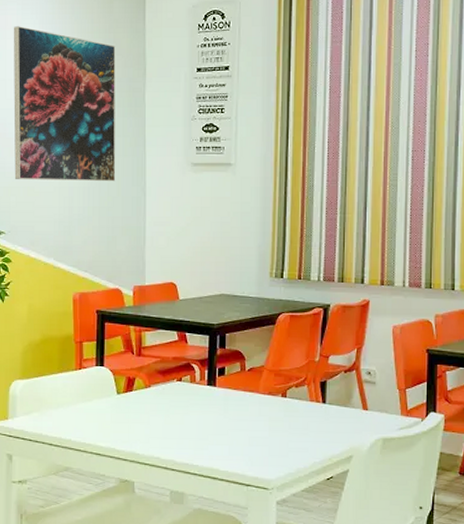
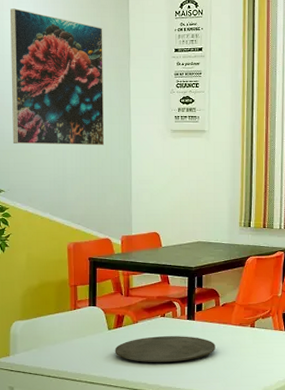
plate: none [124,403,240,434] -> present [115,336,216,362]

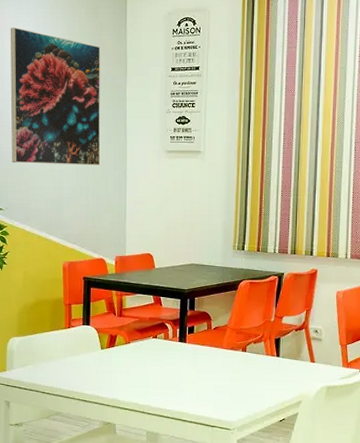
plate: present [115,336,216,362] -> none [107,357,207,383]

